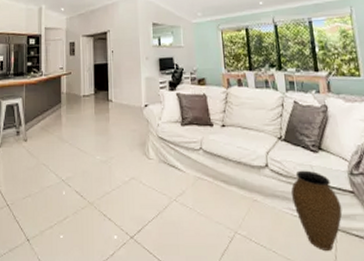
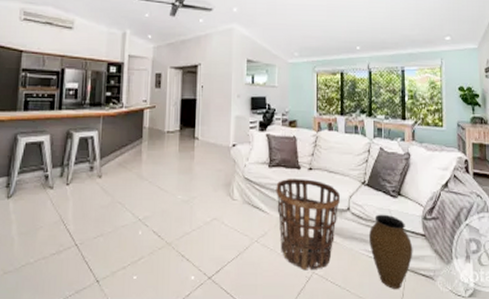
basket: none [190,136,257,230] -> present [276,179,340,271]

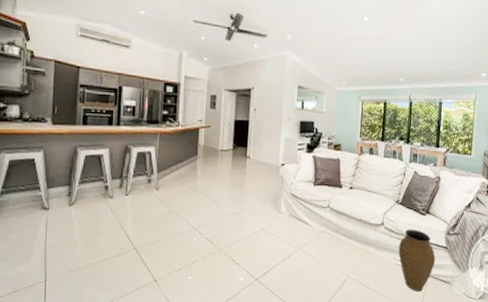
basket: present [276,179,340,271] -> none [319,196,376,275]

